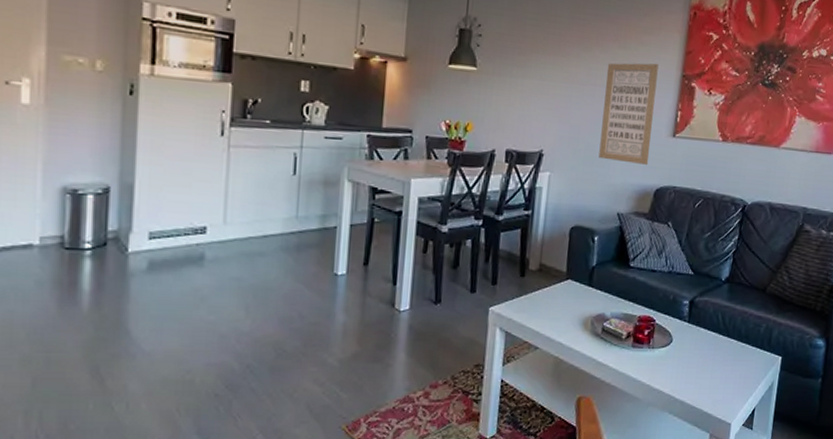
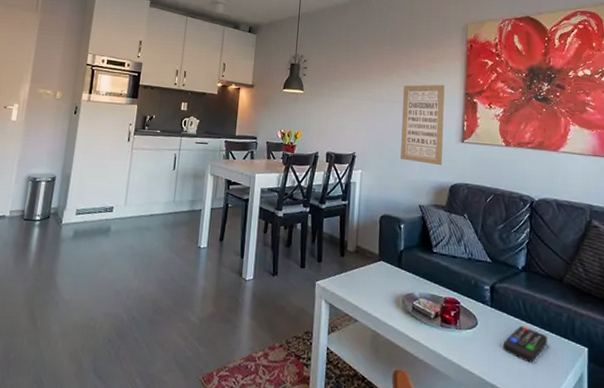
remote control: none [697,339,744,377] -> present [503,325,548,363]

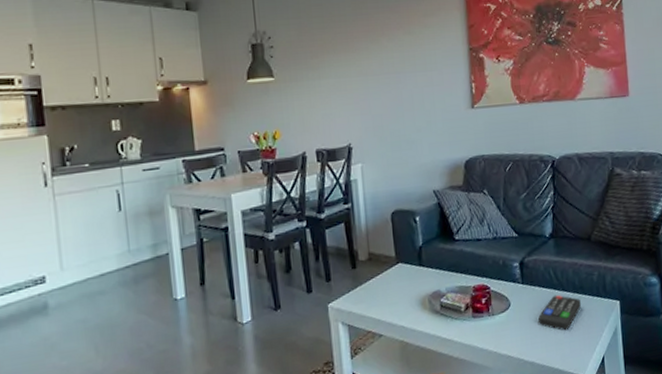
wall art: present [400,84,445,166] -> none [396,41,454,142]

